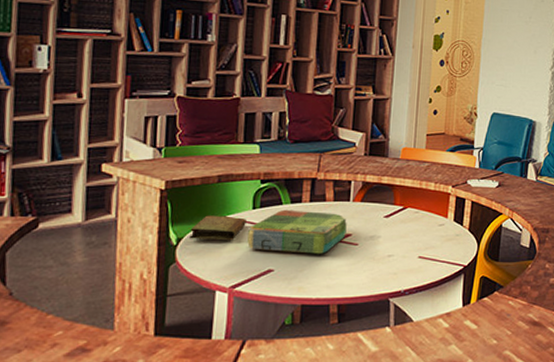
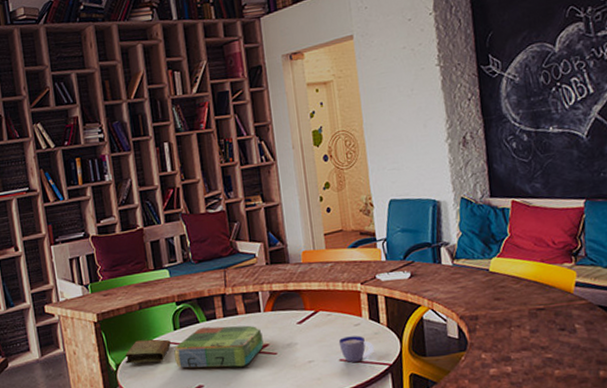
cup: none [420,235,454,260] -> present [338,335,375,362]

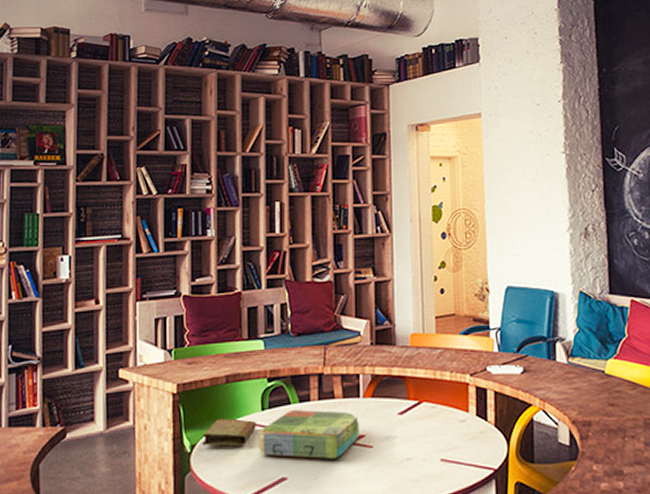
cup: present [338,335,375,362] -> none [441,433,480,463]

